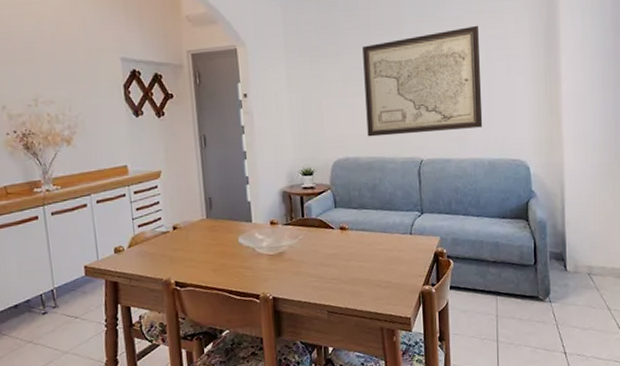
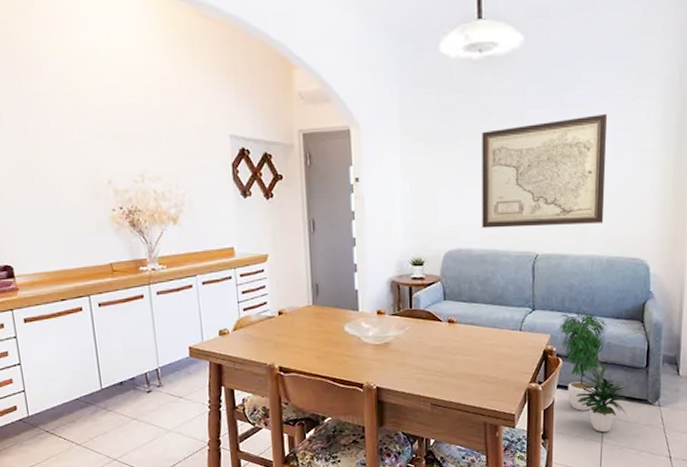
potted plant: none [447,210,520,332] -> present [558,309,627,433]

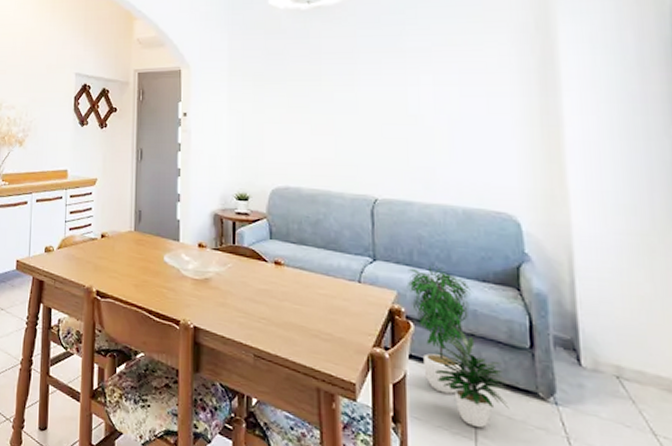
wall art: present [482,113,607,228] -> none [311,58,456,170]

